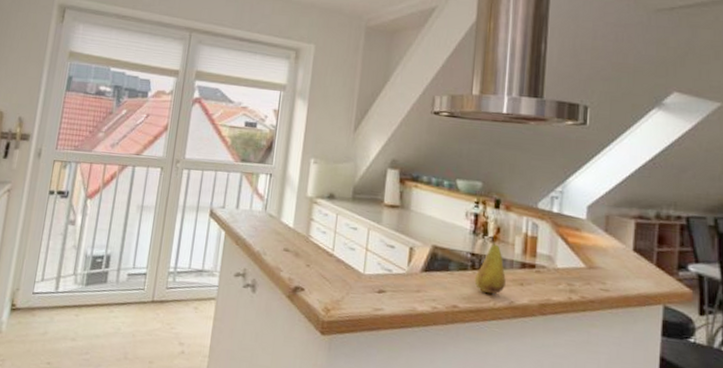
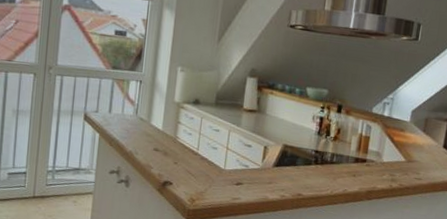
fruit: present [474,236,506,294] -> none [316,136,342,184]

